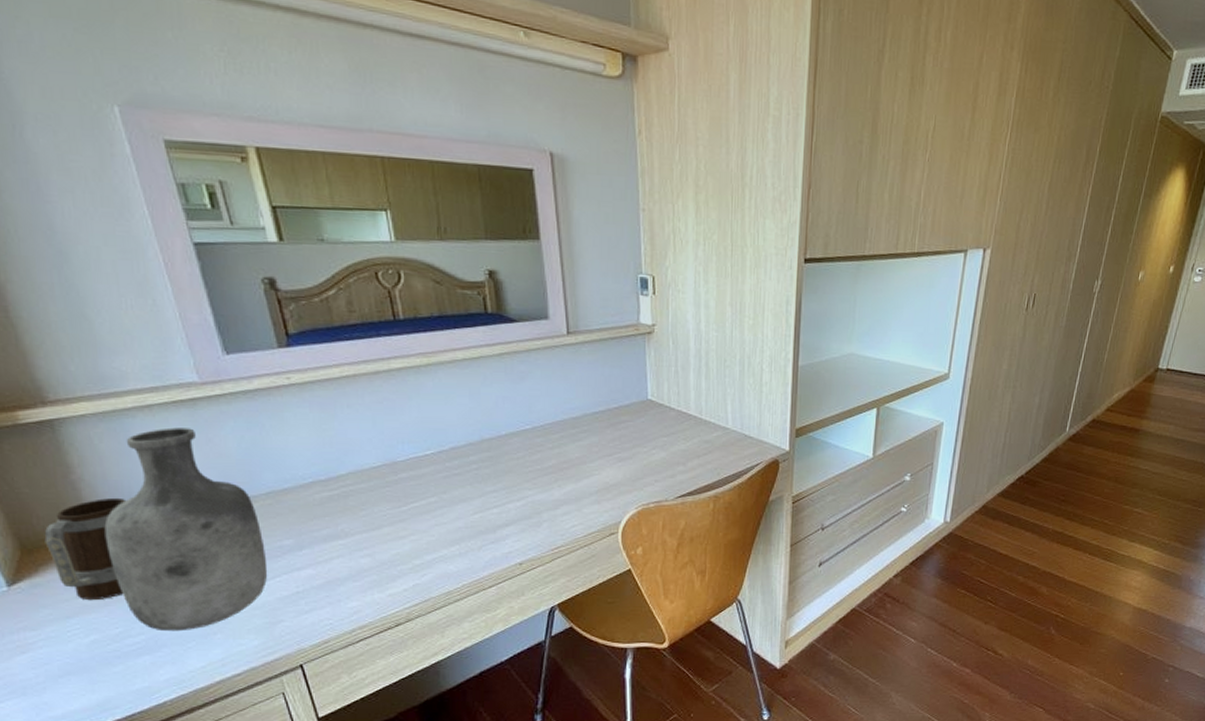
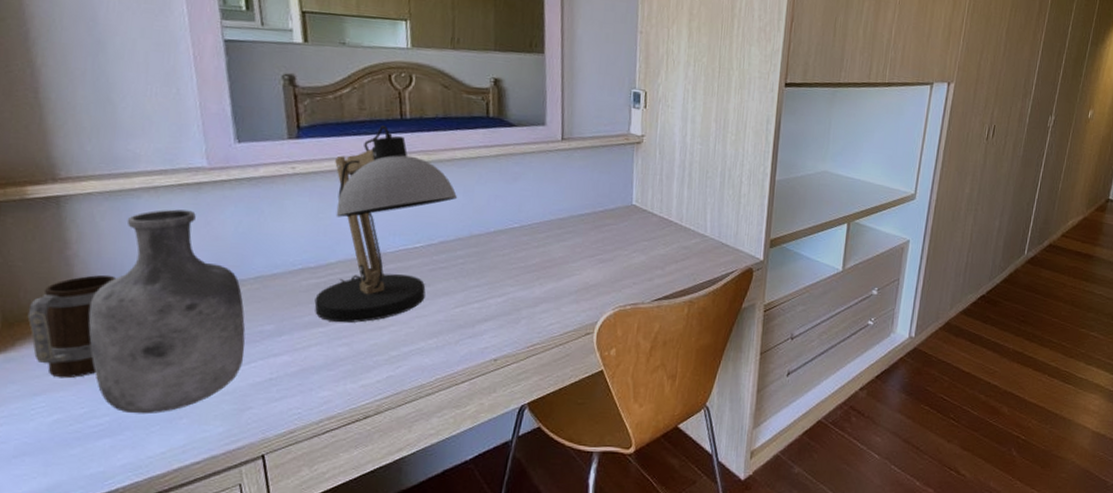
desk lamp: none [330,327,464,535] -> present [314,124,458,323]

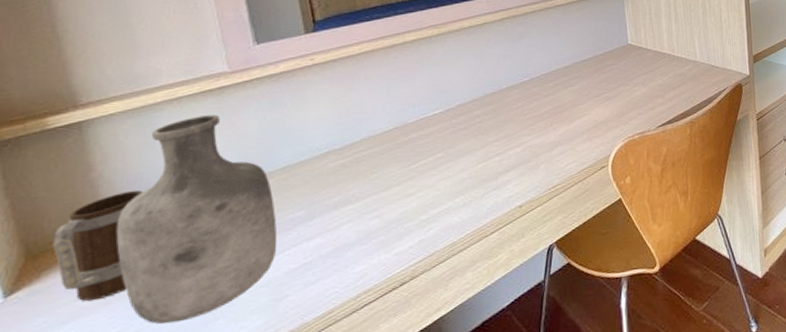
desk lamp: present [314,124,458,323] -> none [342,7,470,198]

